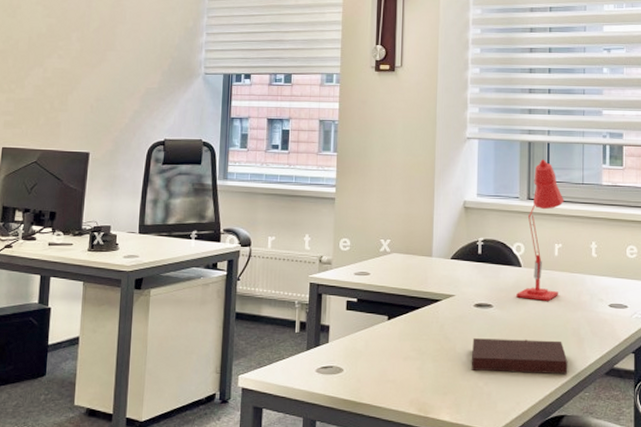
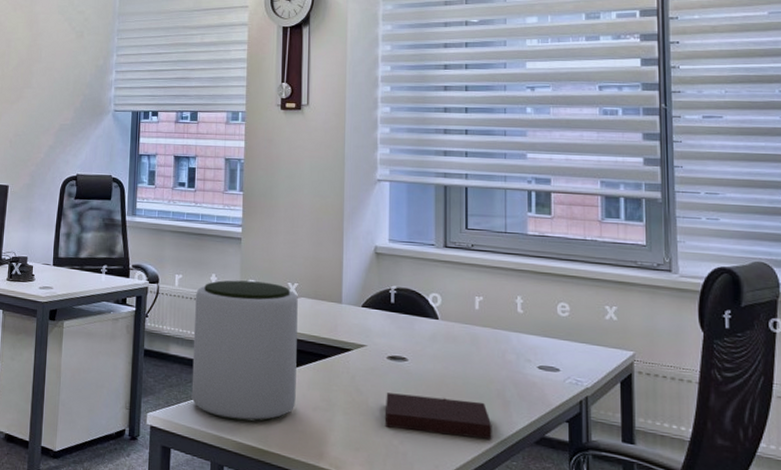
plant pot: none [284,239,390,377] -> present [191,280,298,422]
desk lamp: present [516,158,564,301] -> none [433,204,485,358]

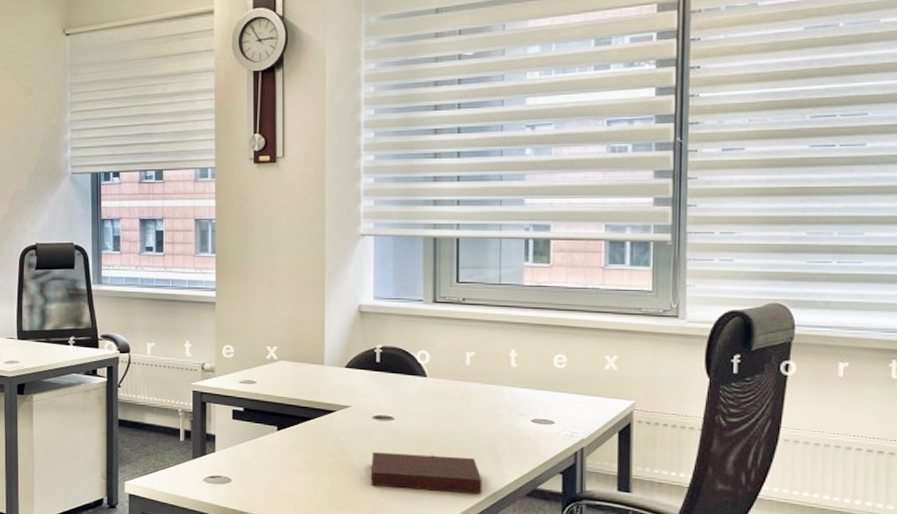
plant pot: present [191,280,298,422] -> none [169,346,278,487]

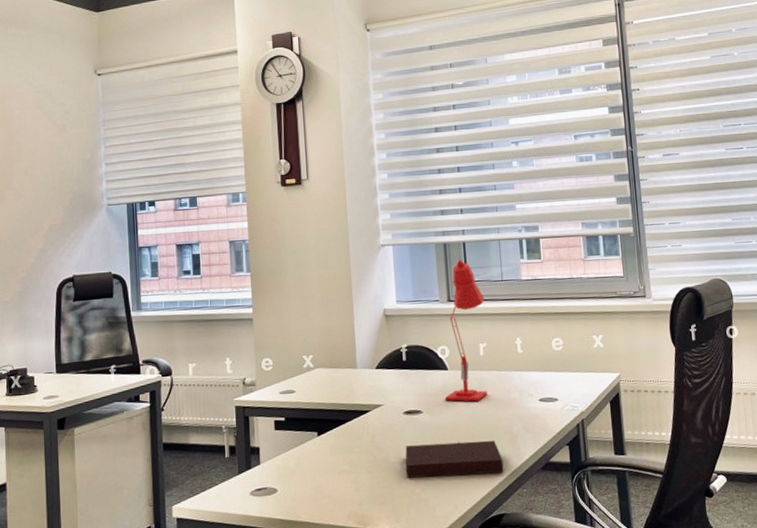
desk lamp: none [421,256,477,414] -> present [445,259,487,402]

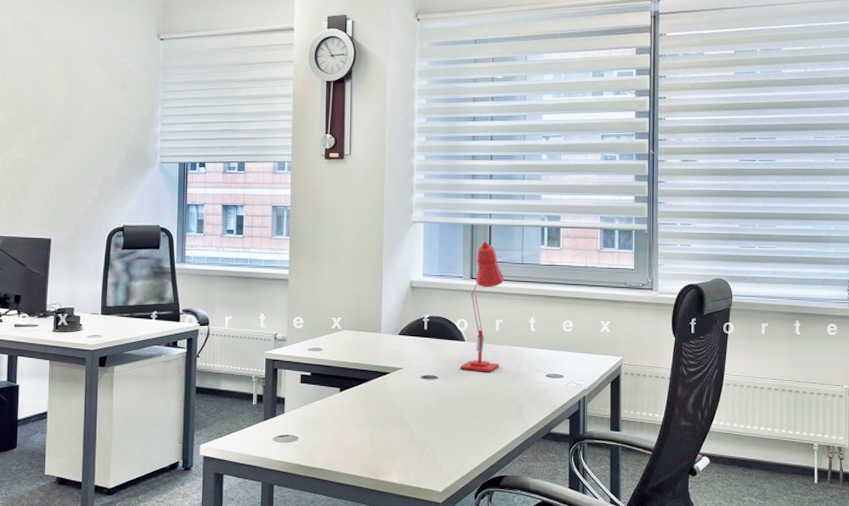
notebook: present [405,440,504,478] -> none [418,407,508,439]

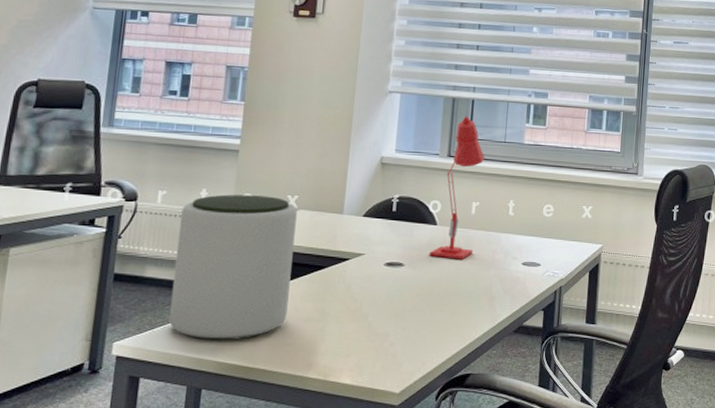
plant pot: none [242,318,341,444] -> present [168,194,297,341]

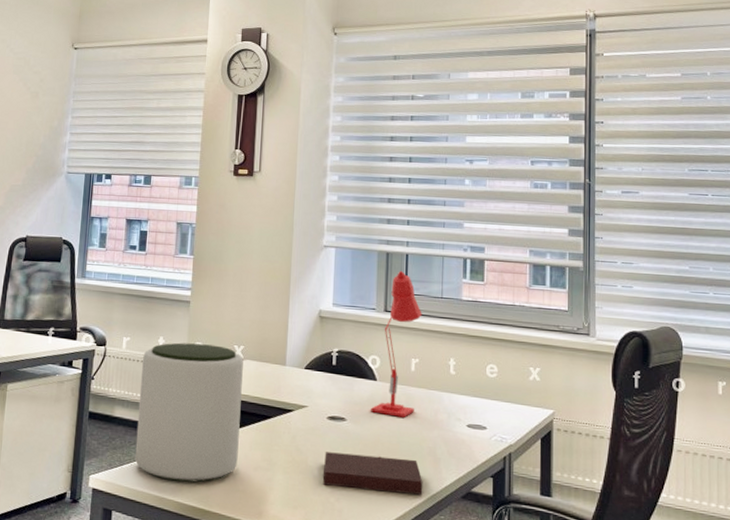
notebook: none [377,298,478,333] -> present [322,452,423,495]

